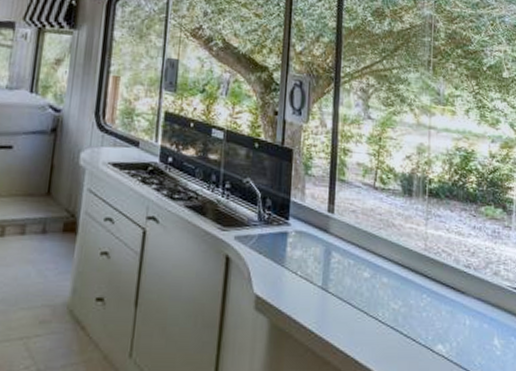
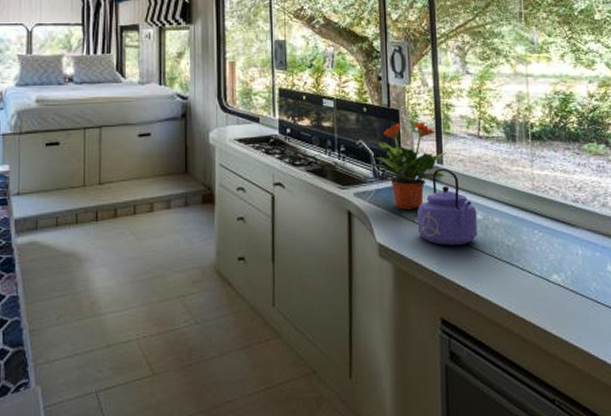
potted plant: none [254,163,340,260] -> present [369,121,448,210]
kettle: none [300,217,365,305] -> present [418,168,478,246]

